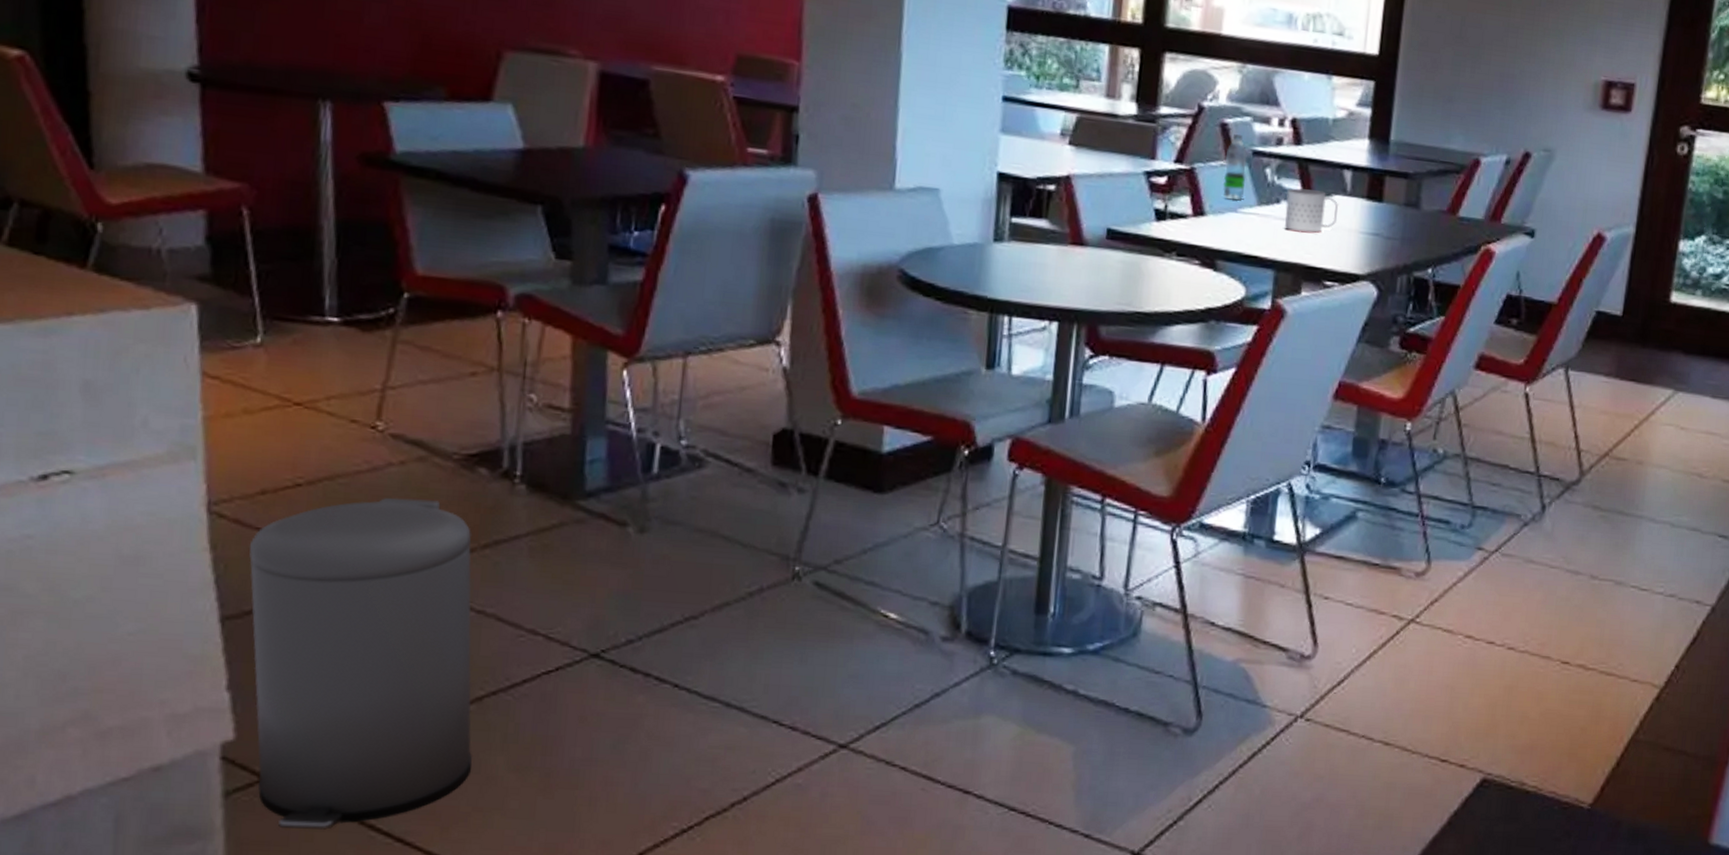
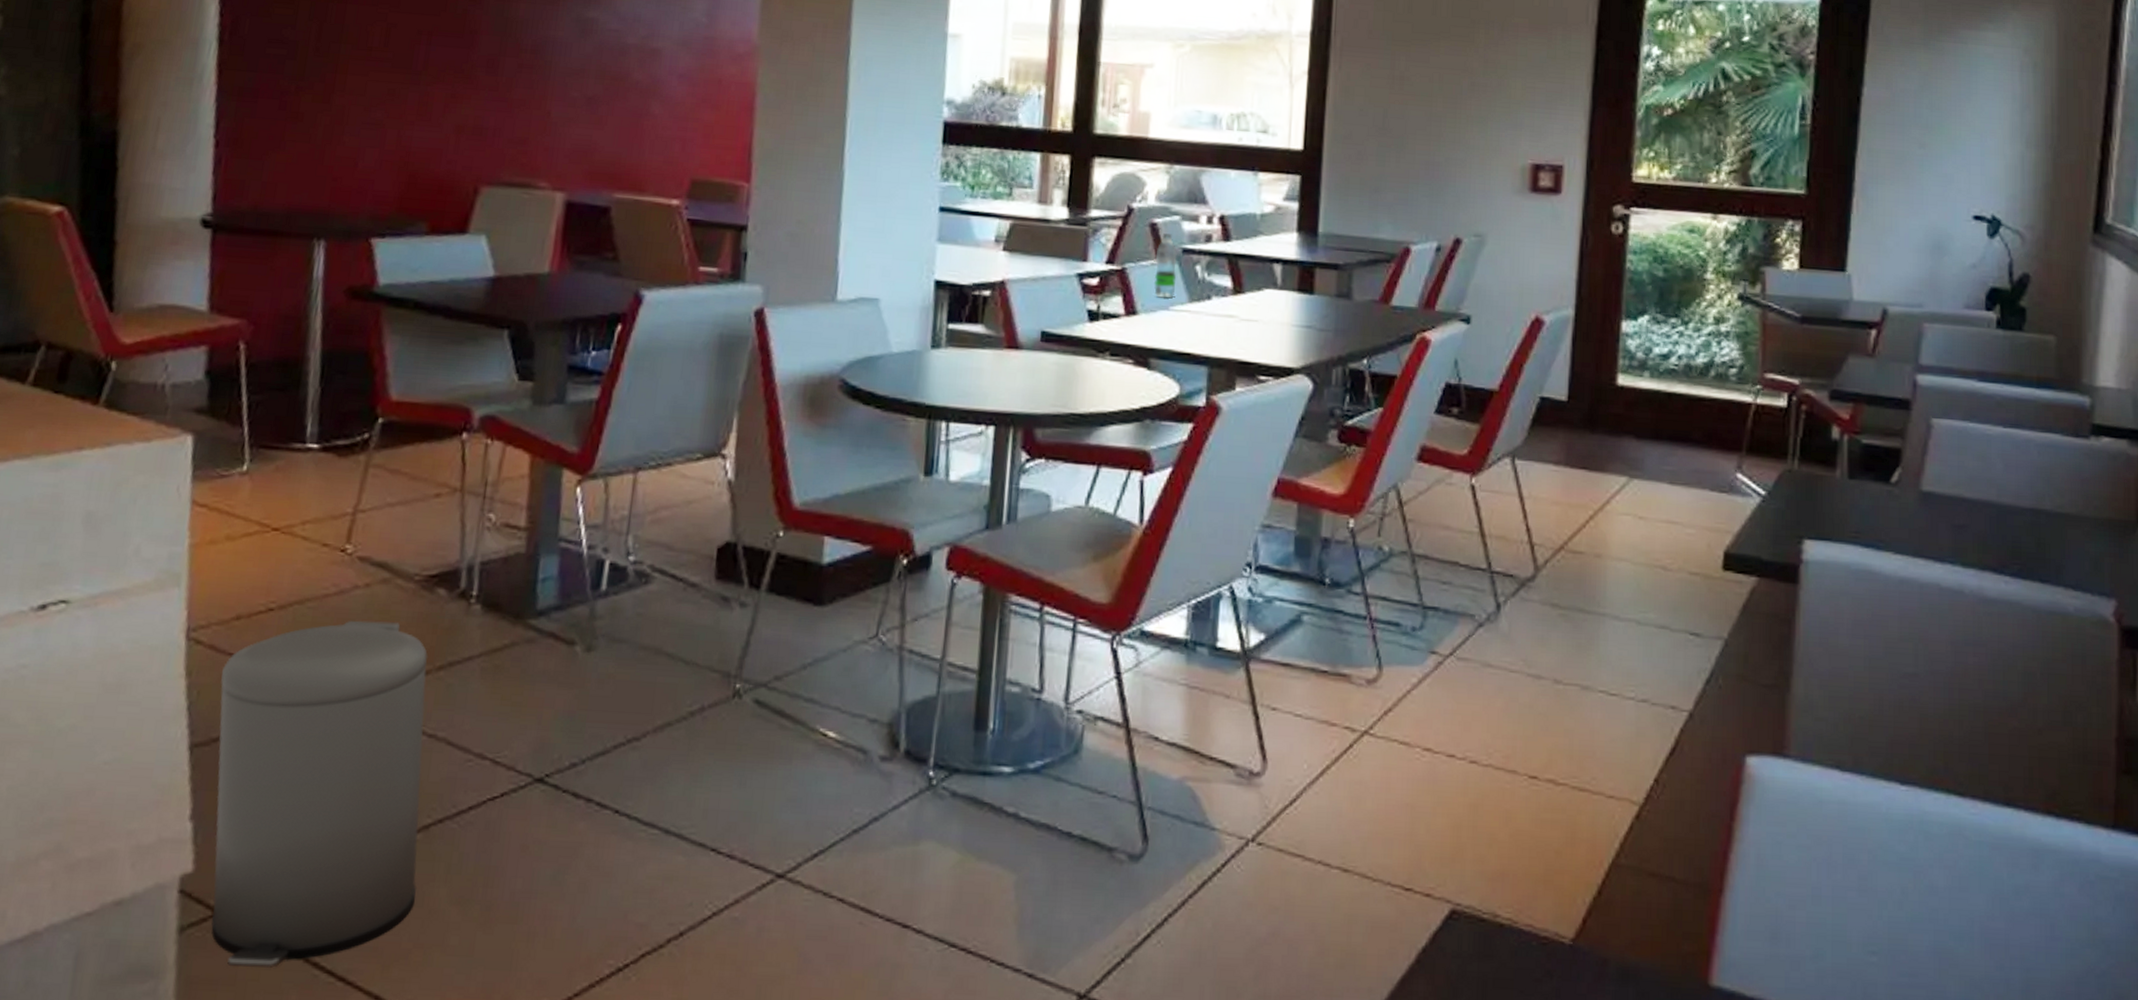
mug: present [1284,187,1338,234] -> none [1216,283,1269,328]

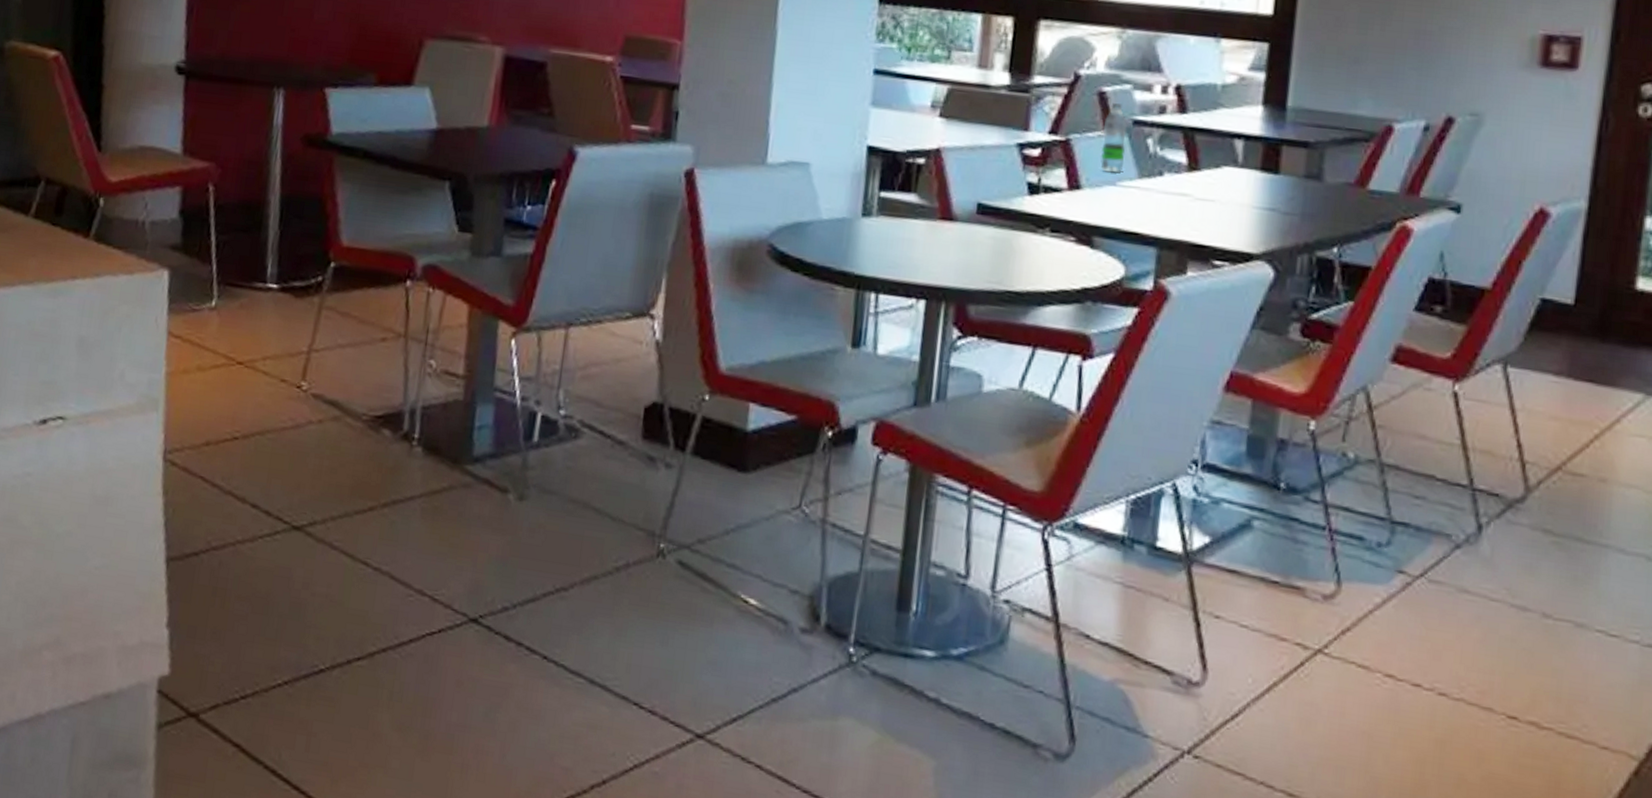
pedal bin: present [211,620,429,968] -> none [184,453,374,770]

